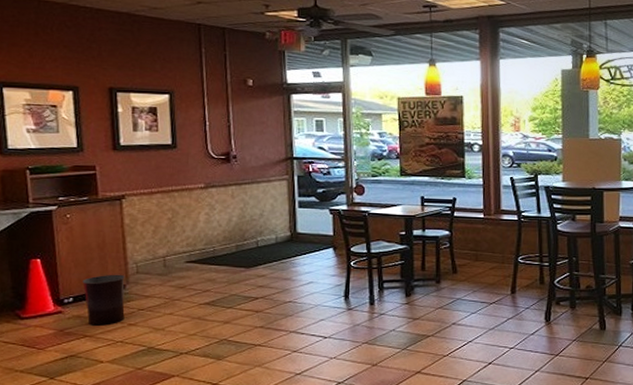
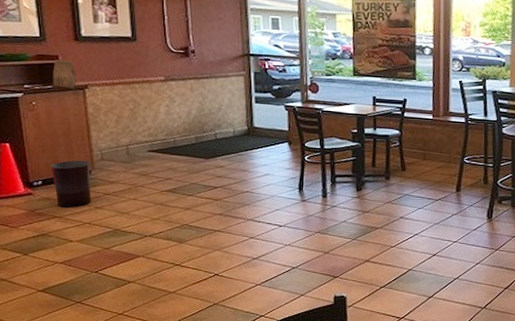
paper bag: none [88,170,113,200] -> present [52,59,76,89]

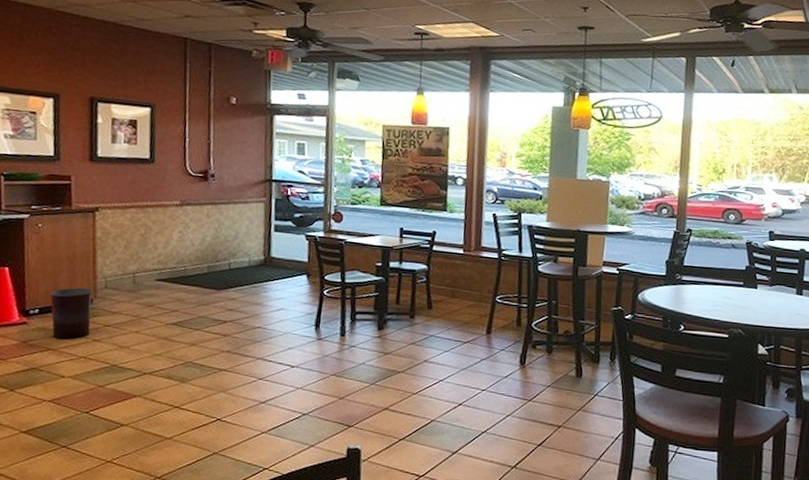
paper bag: present [52,59,76,89] -> none [62,180,88,212]

